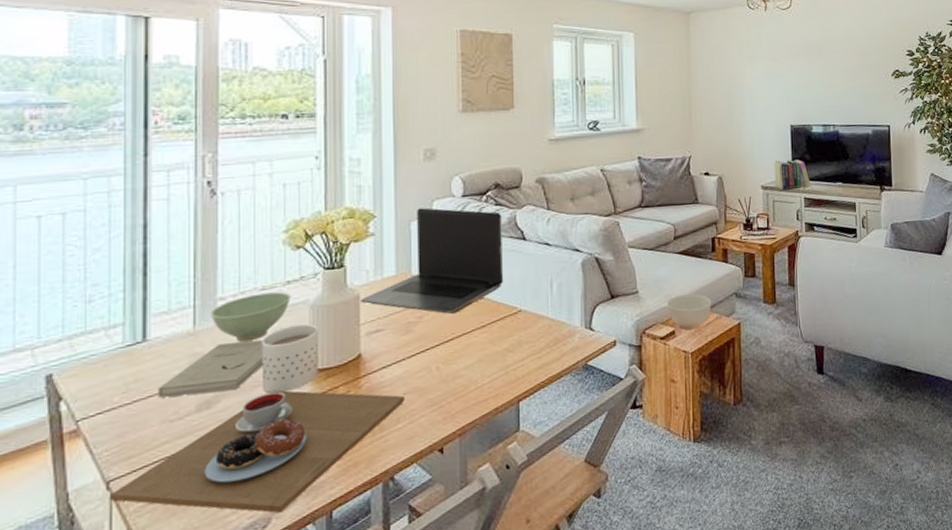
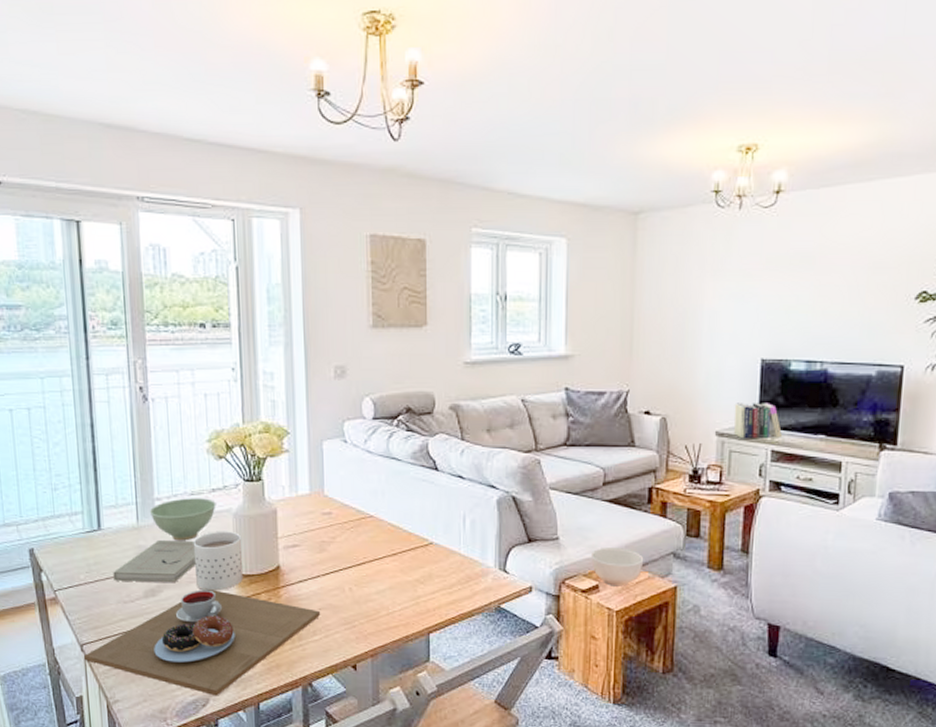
laptop computer: present [361,208,504,314] -> none [278,428,415,538]

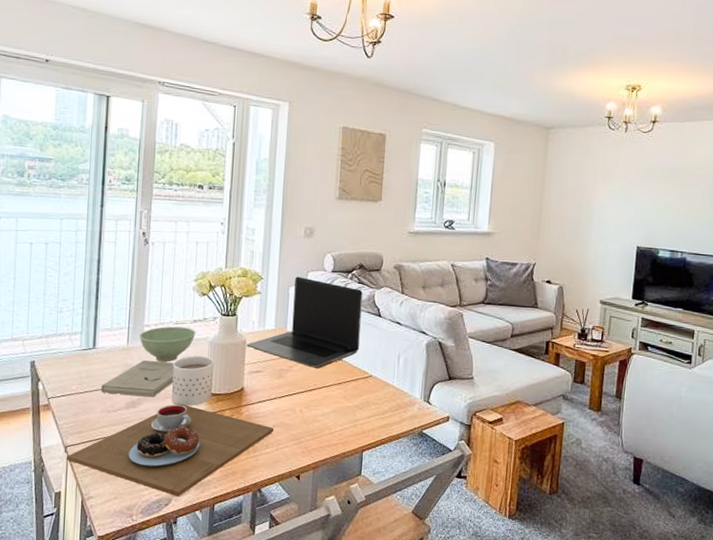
laptop computer: none [278,428,415,538] -> present [247,276,363,368]
bowl: present [591,548,644,587] -> none [498,388,540,421]
books: present [734,403,782,439] -> none [614,279,650,309]

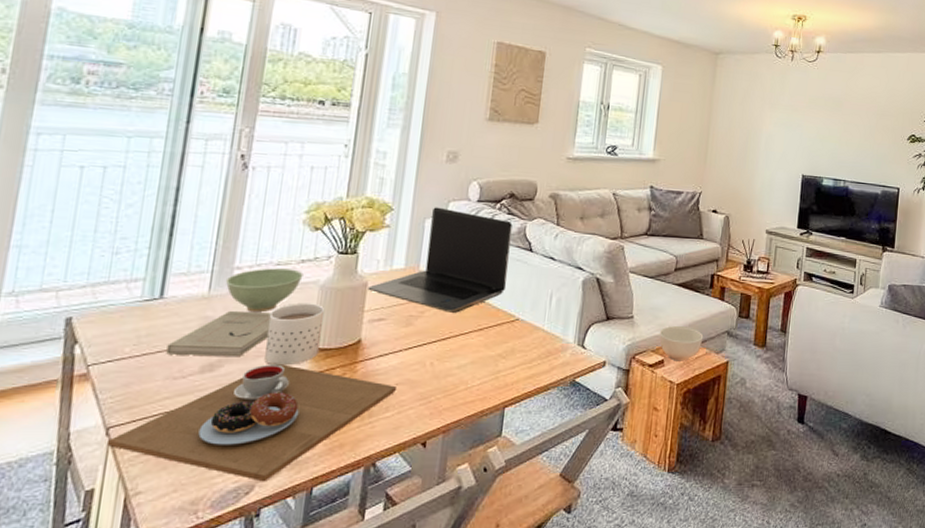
bowl: none [498,388,540,421] -> present [659,326,704,361]

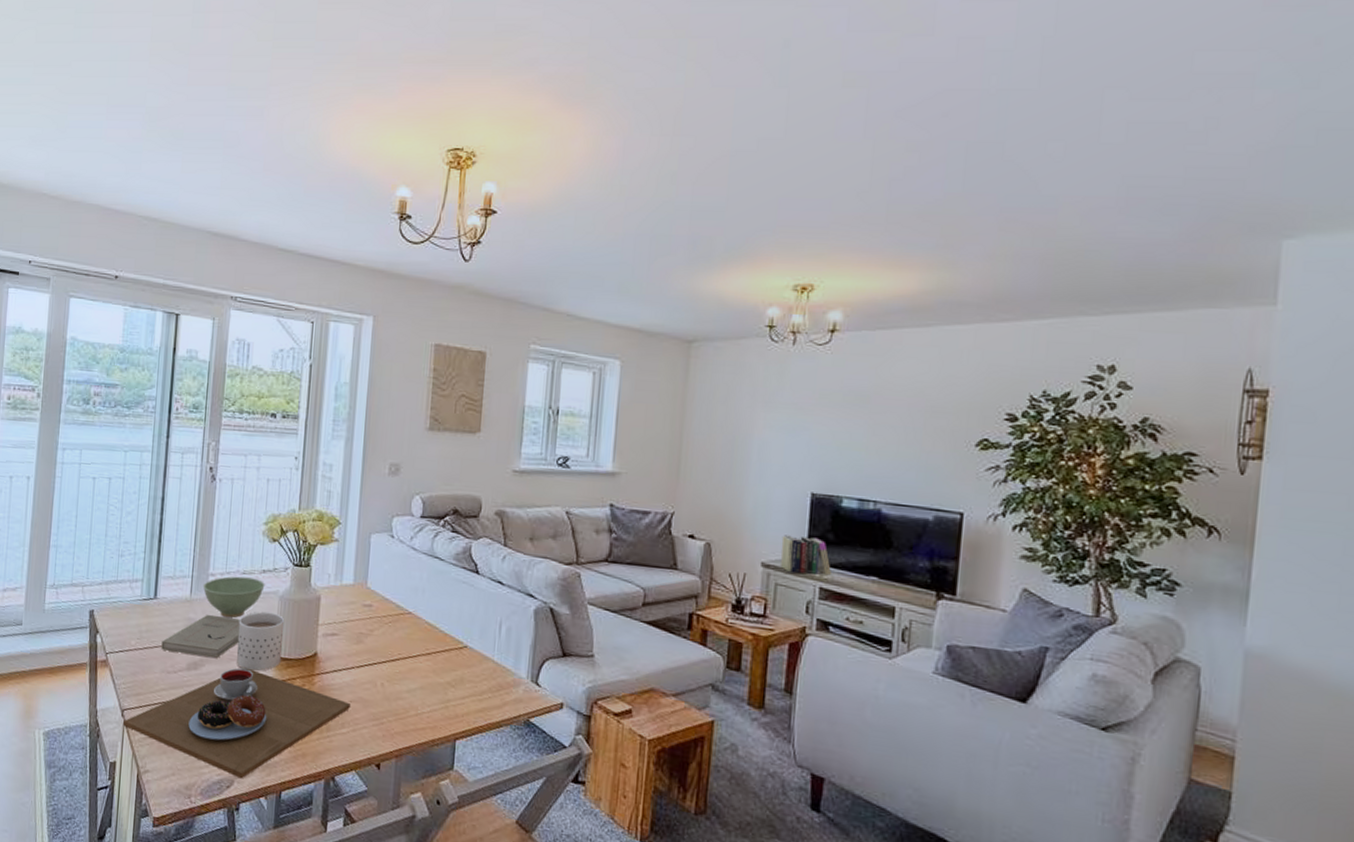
laptop computer: present [368,207,513,313] -> none [321,522,457,634]
bowl: present [659,326,704,361] -> none [626,670,681,715]
books: none [780,208,815,238] -> present [781,535,831,576]

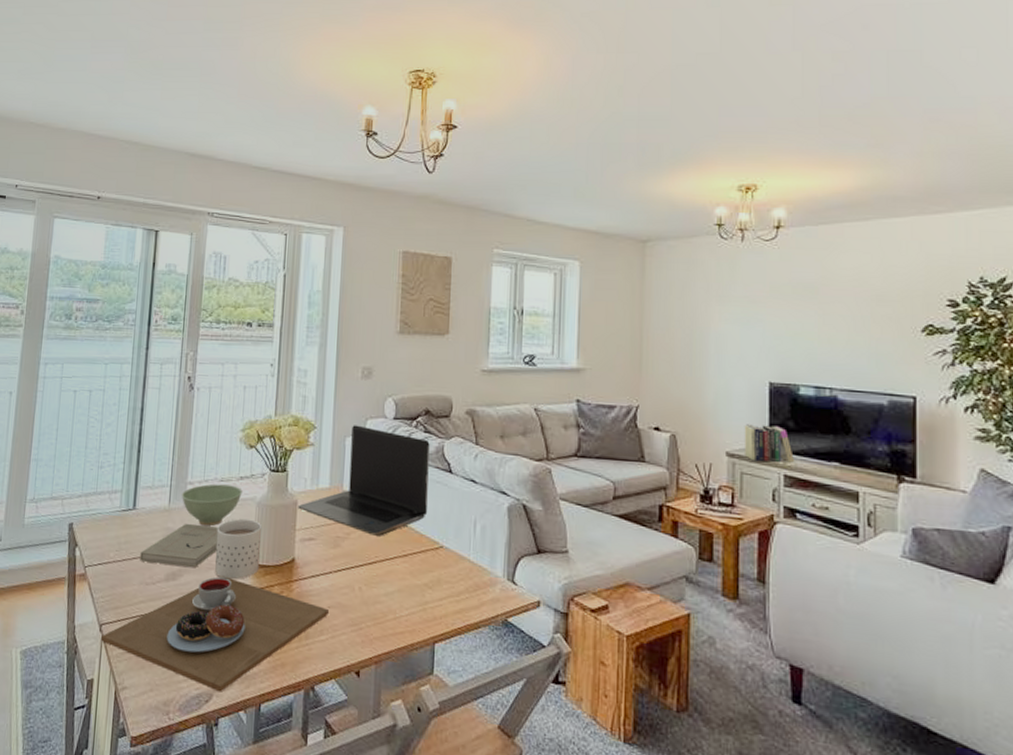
laptop computer: none [321,522,457,634] -> present [298,425,430,536]

